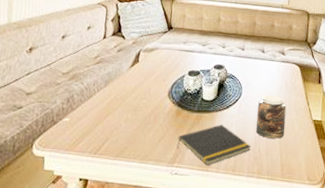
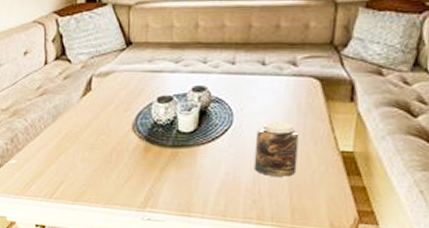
notepad: present [177,125,251,165] -> none [148,161,248,209]

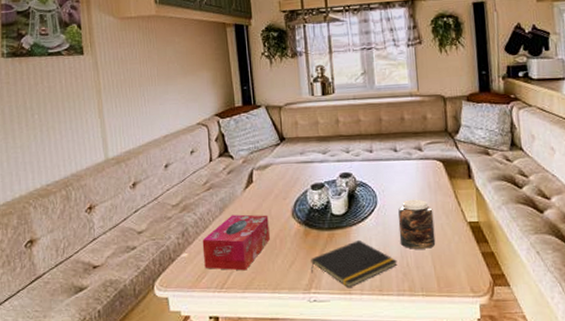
tissue box: none [32,124,106,183] -> present [202,214,270,271]
notepad: none [148,161,248,209] -> present [311,241,398,287]

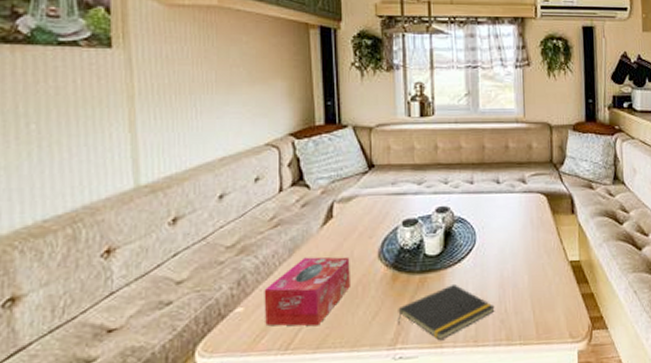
jar: present [398,199,436,249] -> none [498,236,536,293]

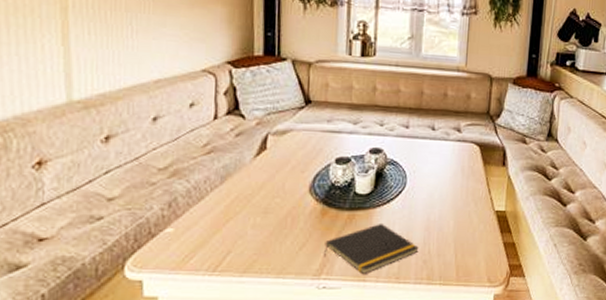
tissue box: present [264,256,350,326] -> none [194,185,281,252]

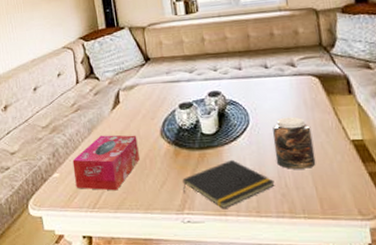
tissue box: none [194,185,281,252] -> present [72,135,140,191]
jar: none [424,183,463,236] -> present [273,117,316,169]

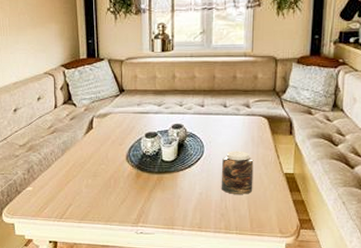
tissue box: present [72,135,140,191] -> none [45,156,105,205]
notepad: present [182,160,275,208] -> none [140,184,217,223]

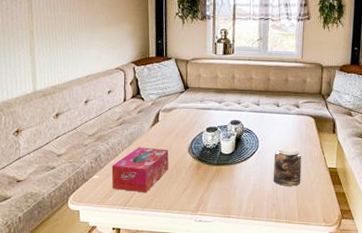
tissue box: none [45,156,105,205] -> present [111,147,169,193]

